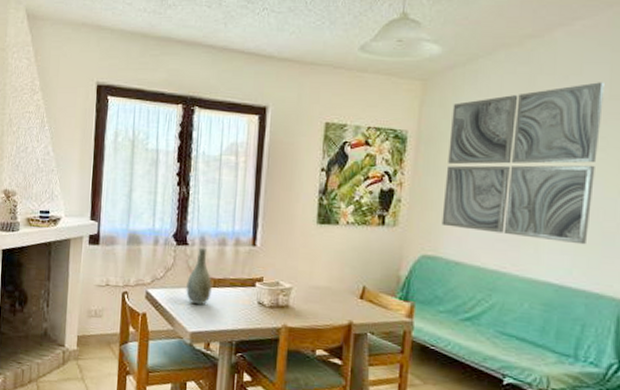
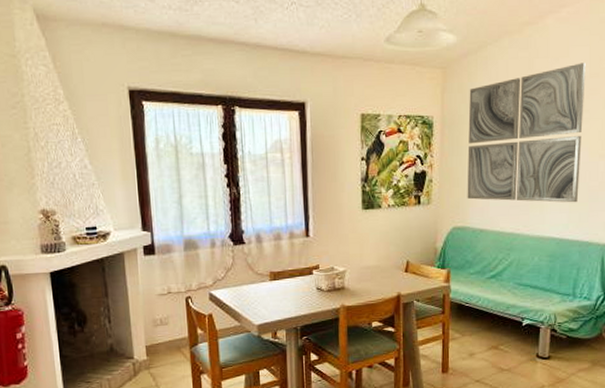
vase: present [186,247,212,306] -> none [248,244,273,299]

